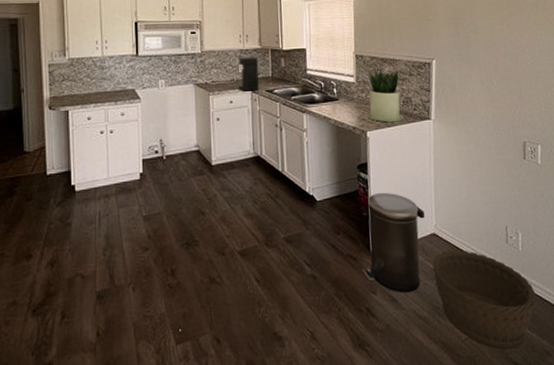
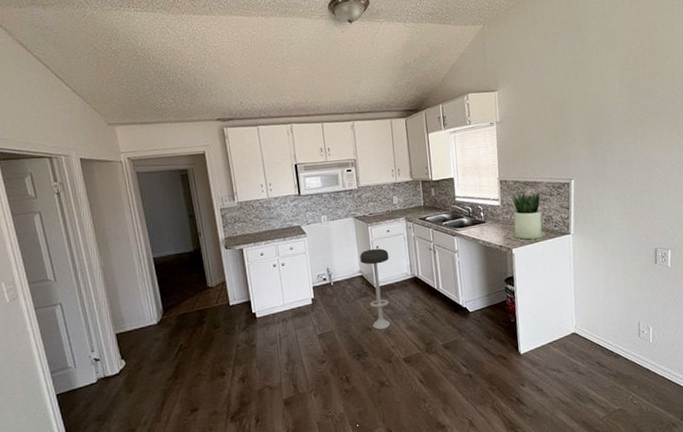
bar stool: none [198,121,231,215] -> present [360,248,391,330]
coffee maker: present [238,57,259,91] -> none [392,188,413,221]
pedal bin: present [362,192,425,293] -> none [512,300,567,384]
basket: present [432,249,537,349] -> none [573,345,665,424]

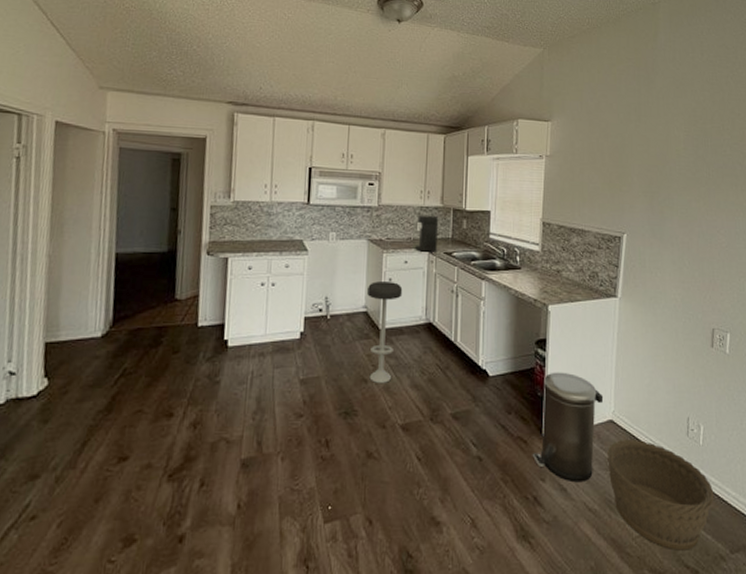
coffee maker: none [392,188,413,221] -> present [415,215,439,252]
planter: present [511,192,546,240] -> none [549,239,589,297]
pedal bin: none [512,300,567,384] -> present [532,372,604,483]
basket: none [573,345,665,424] -> present [606,438,714,551]

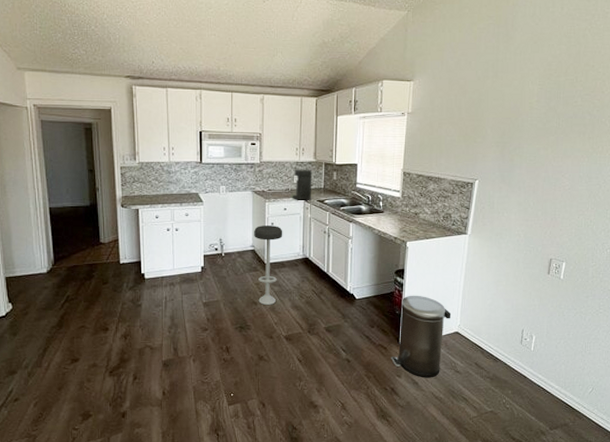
basket: present [606,438,714,551] -> none [451,346,540,427]

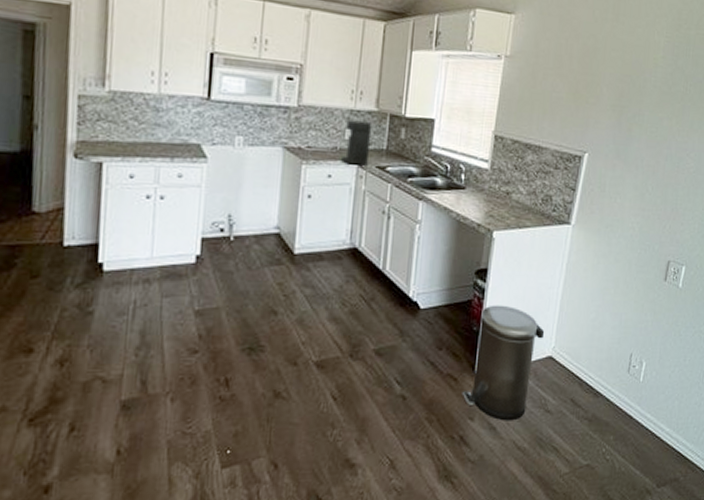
bar stool: present [254,226,283,305] -> none [280,198,324,315]

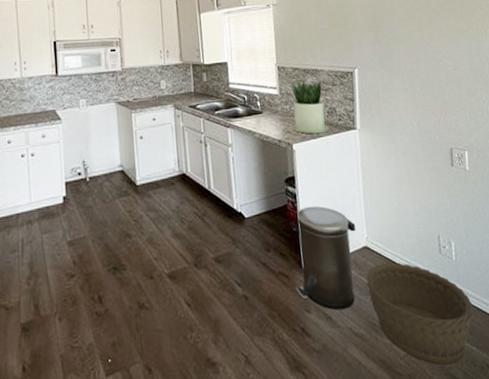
coffee maker: present [341,119,372,166] -> none [160,72,182,108]
planter: none [496,155,543,224] -> present [291,80,329,135]
basket: none [541,375,648,486] -> present [365,262,474,365]

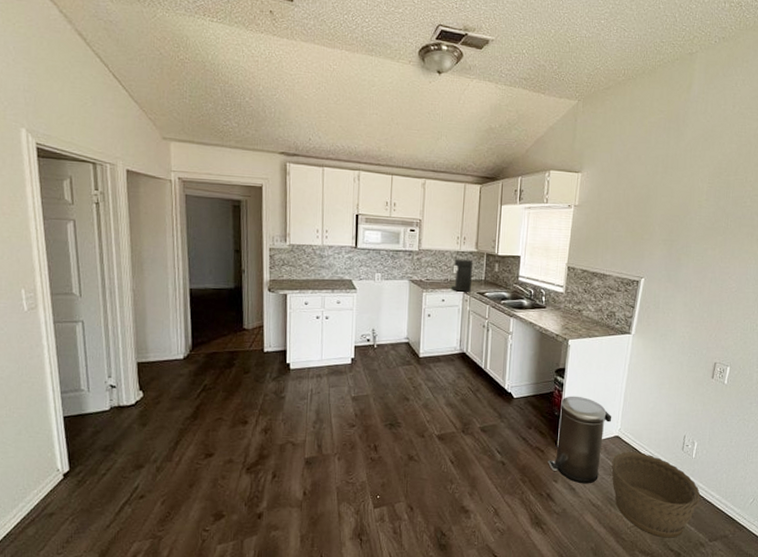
coffee maker: none [160,72,182,108] -> present [451,258,474,292]
planter: present [291,80,329,135] -> none [570,282,607,334]

